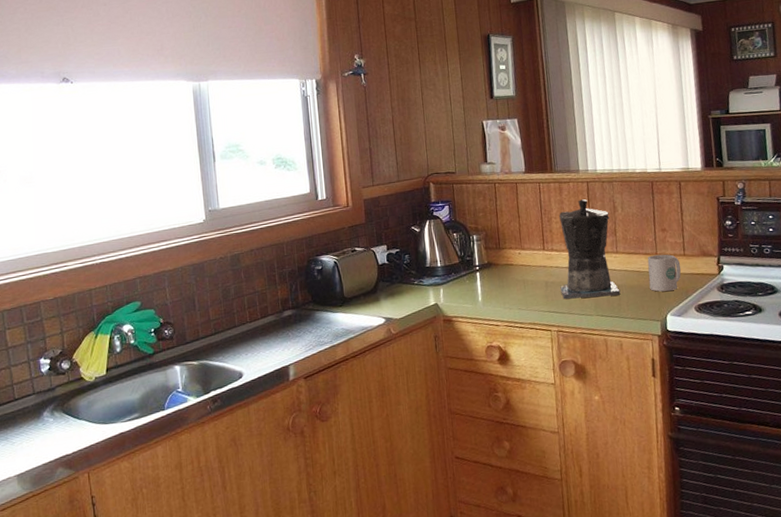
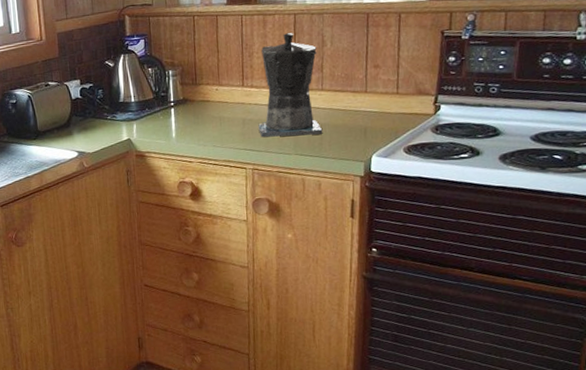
mug: present [647,254,681,292] -> none [355,92,393,132]

